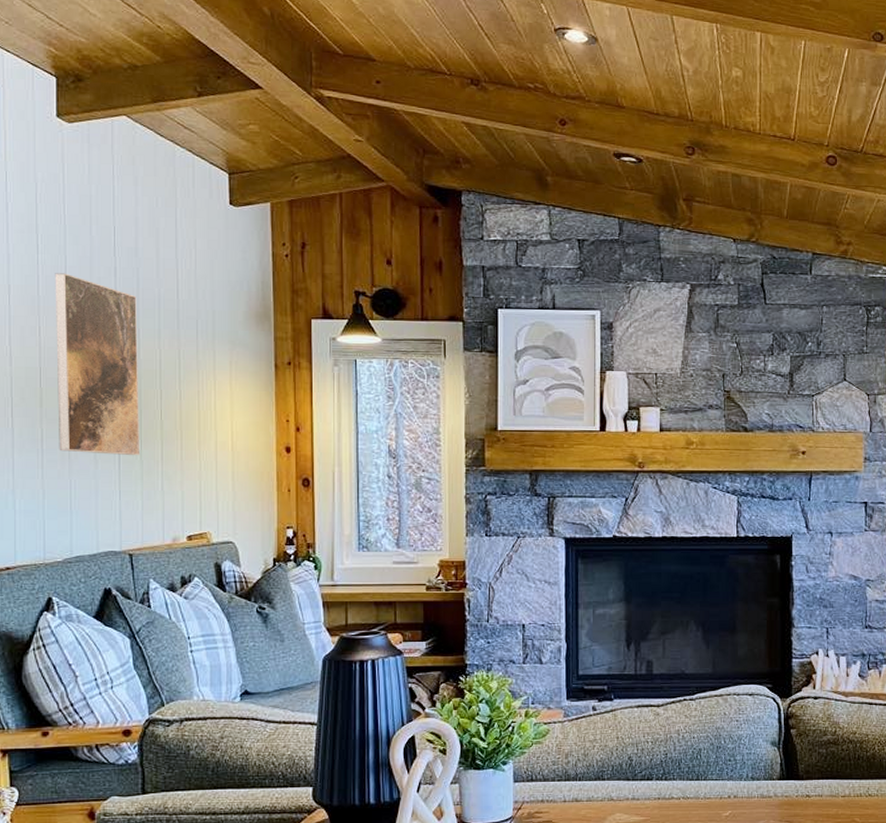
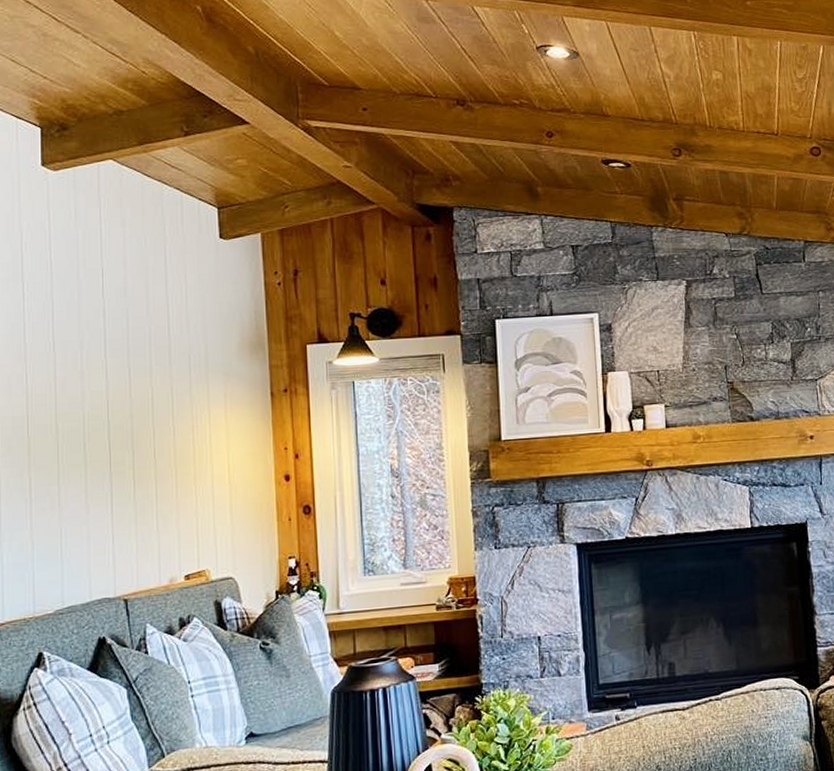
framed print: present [55,273,141,456] -> none [41,318,134,499]

